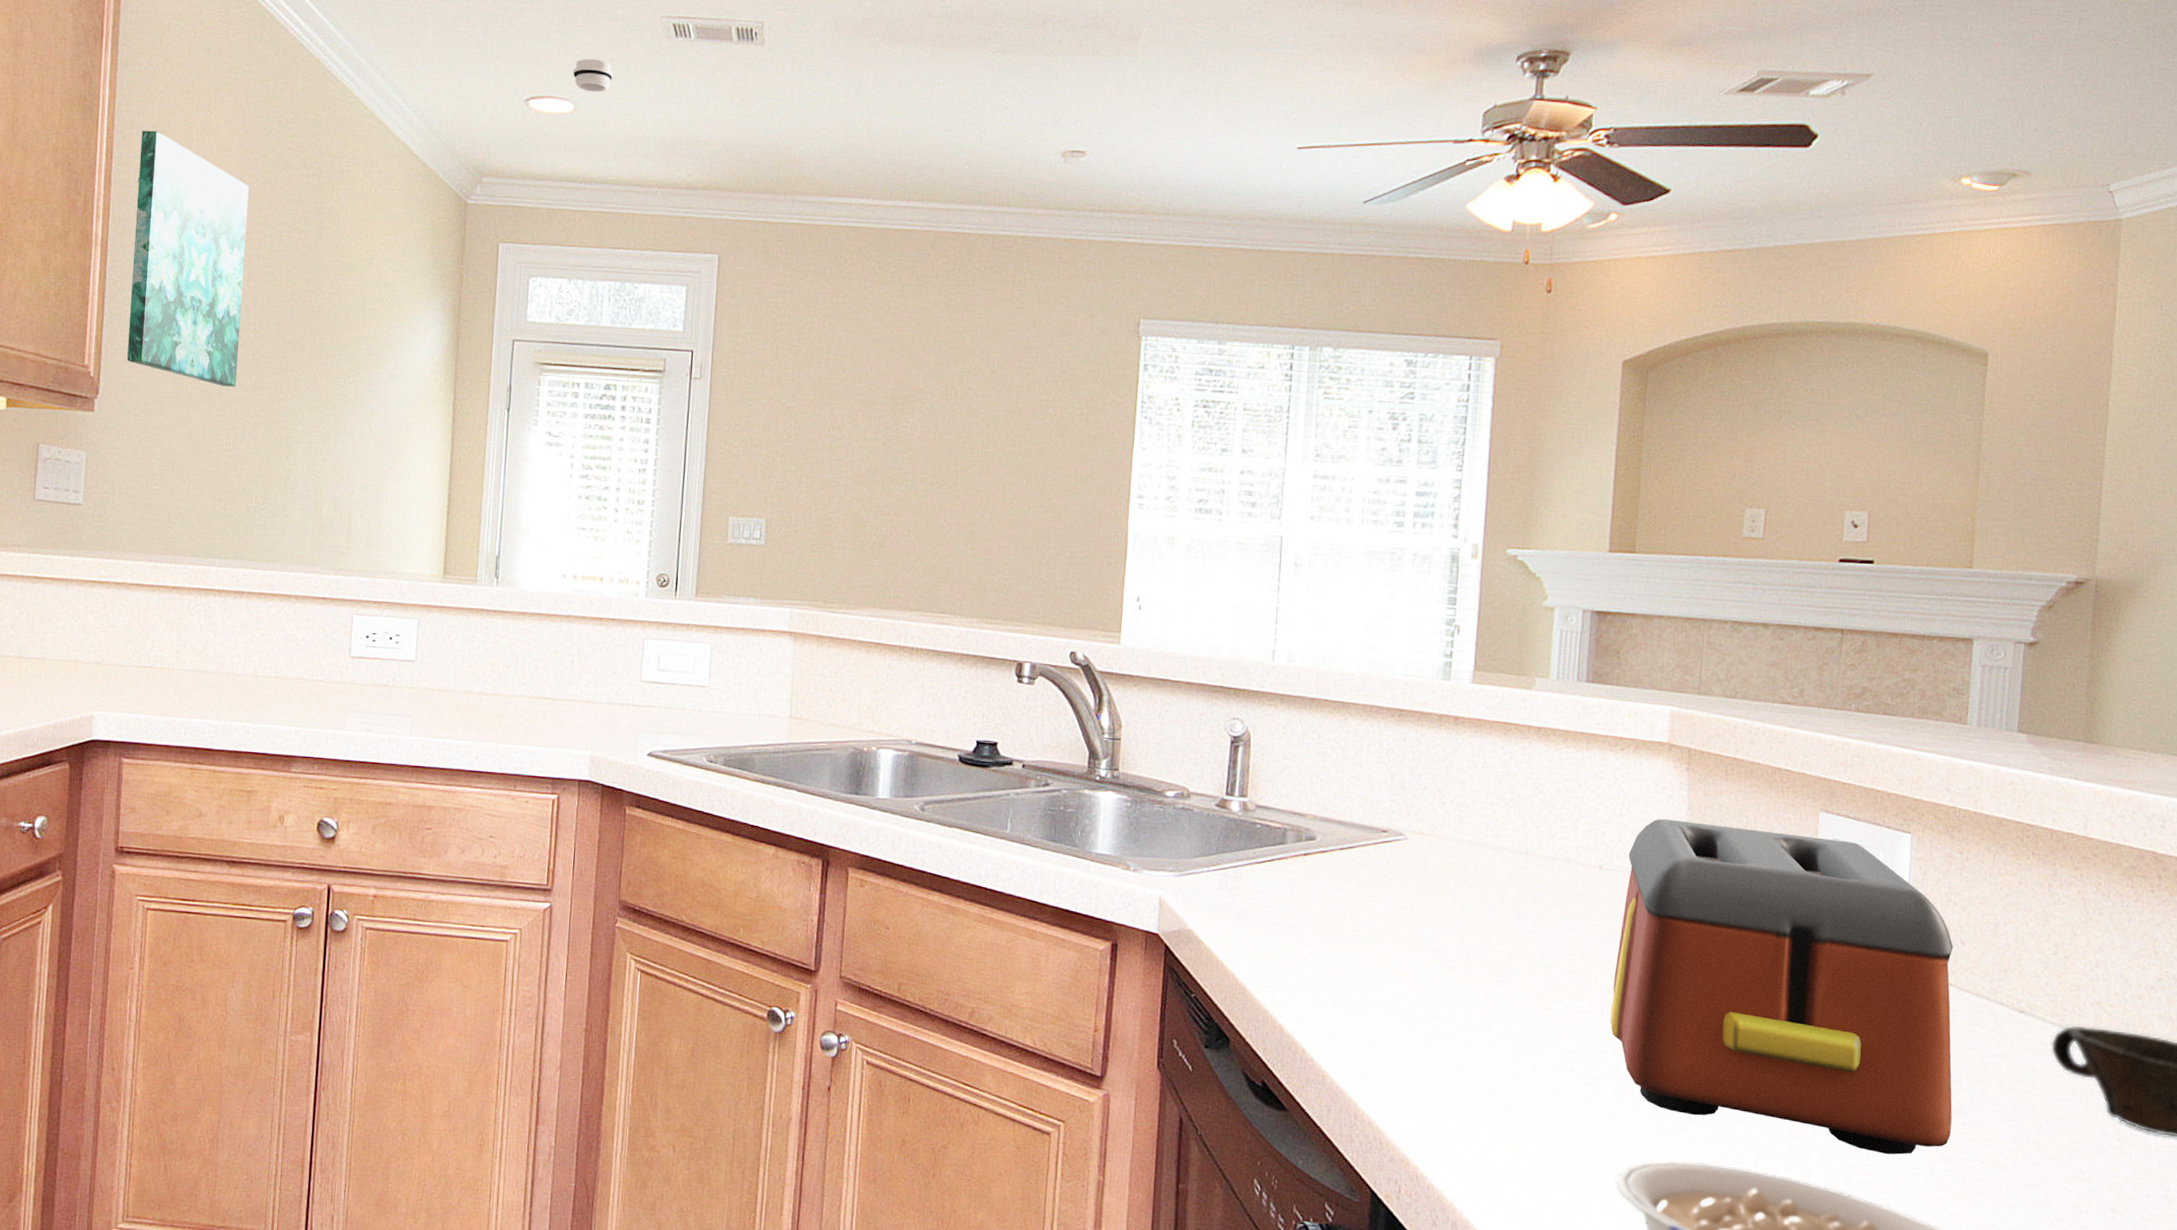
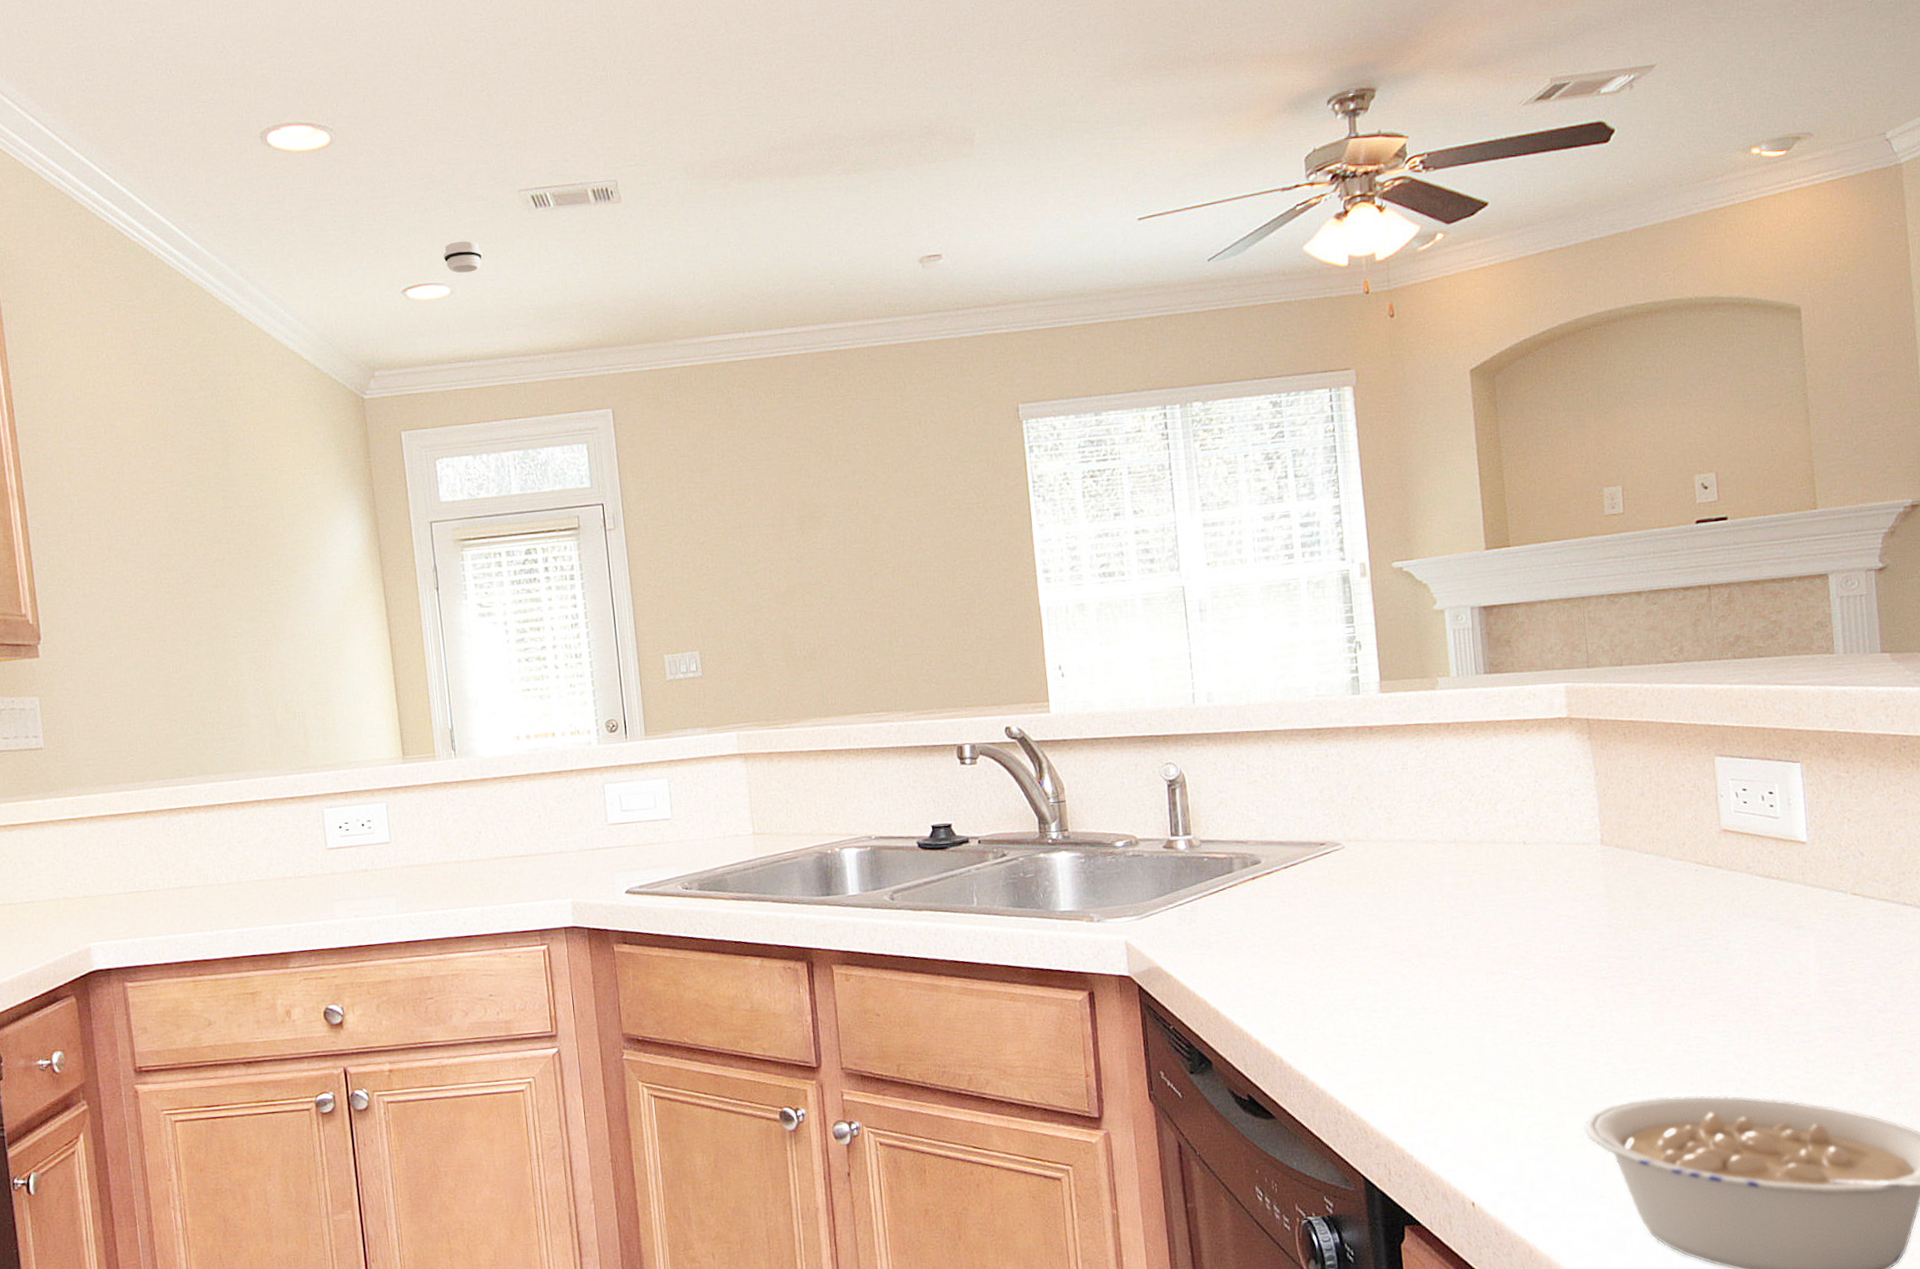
wall art: present [127,130,249,387] -> none [37,378,172,613]
toaster: present [1610,819,1954,1155] -> none [1548,779,1878,1060]

